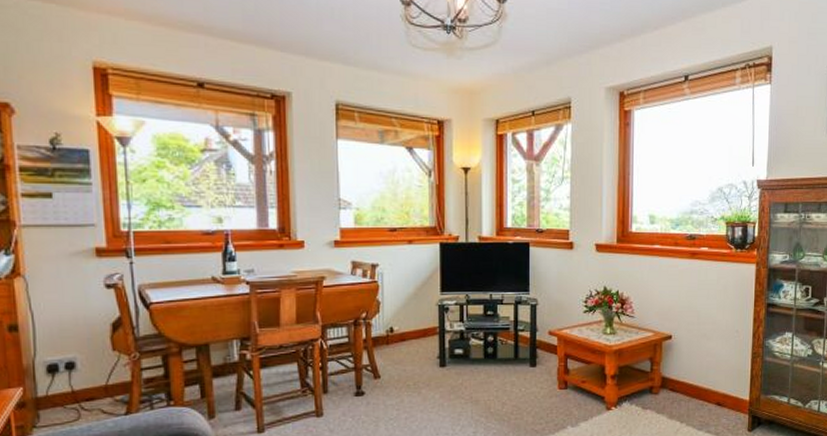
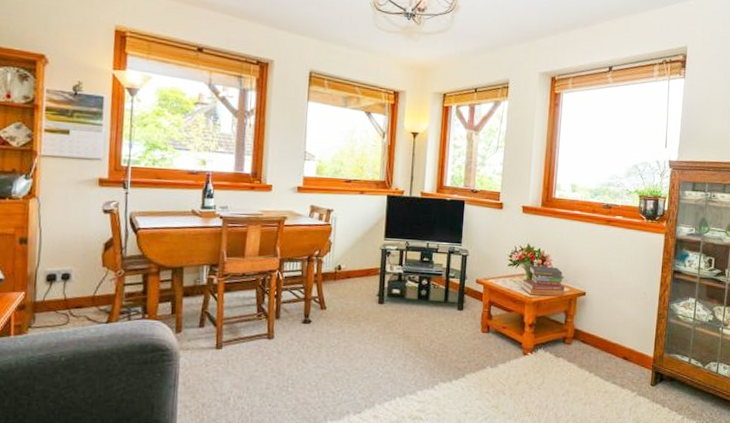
books: none [599,310,648,344] -> present [521,265,565,297]

